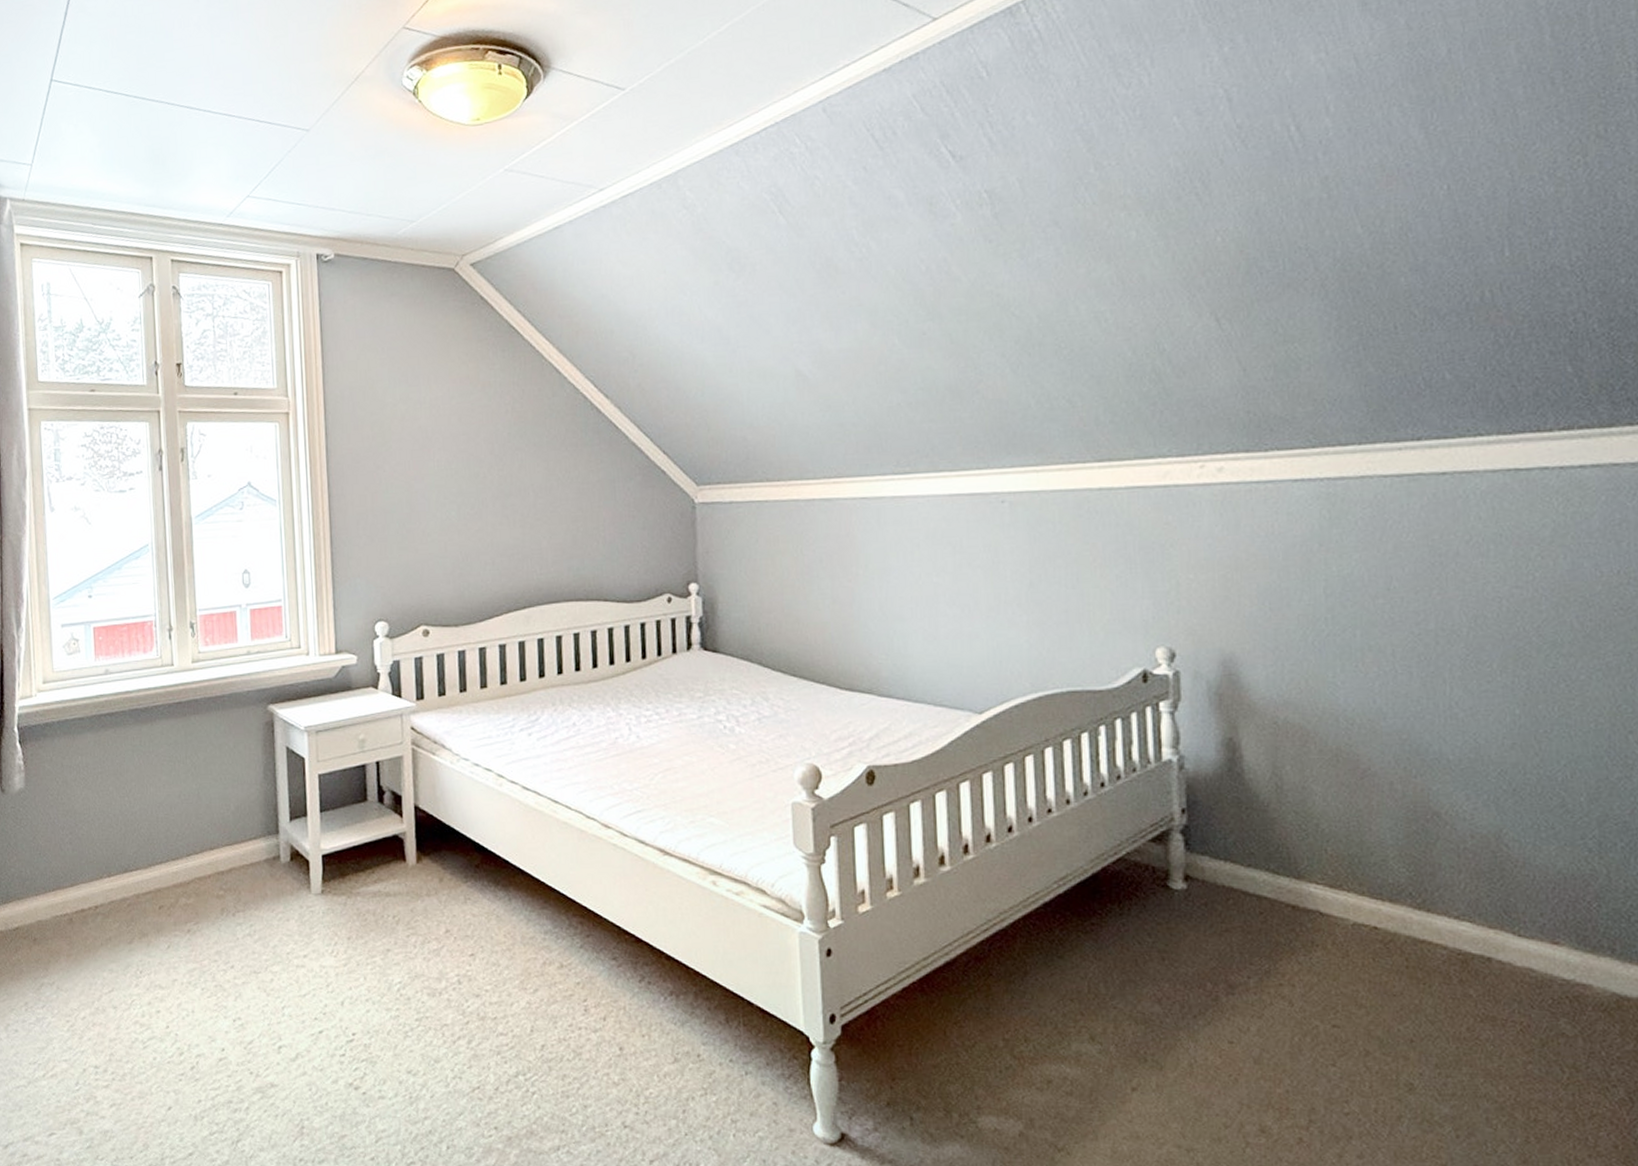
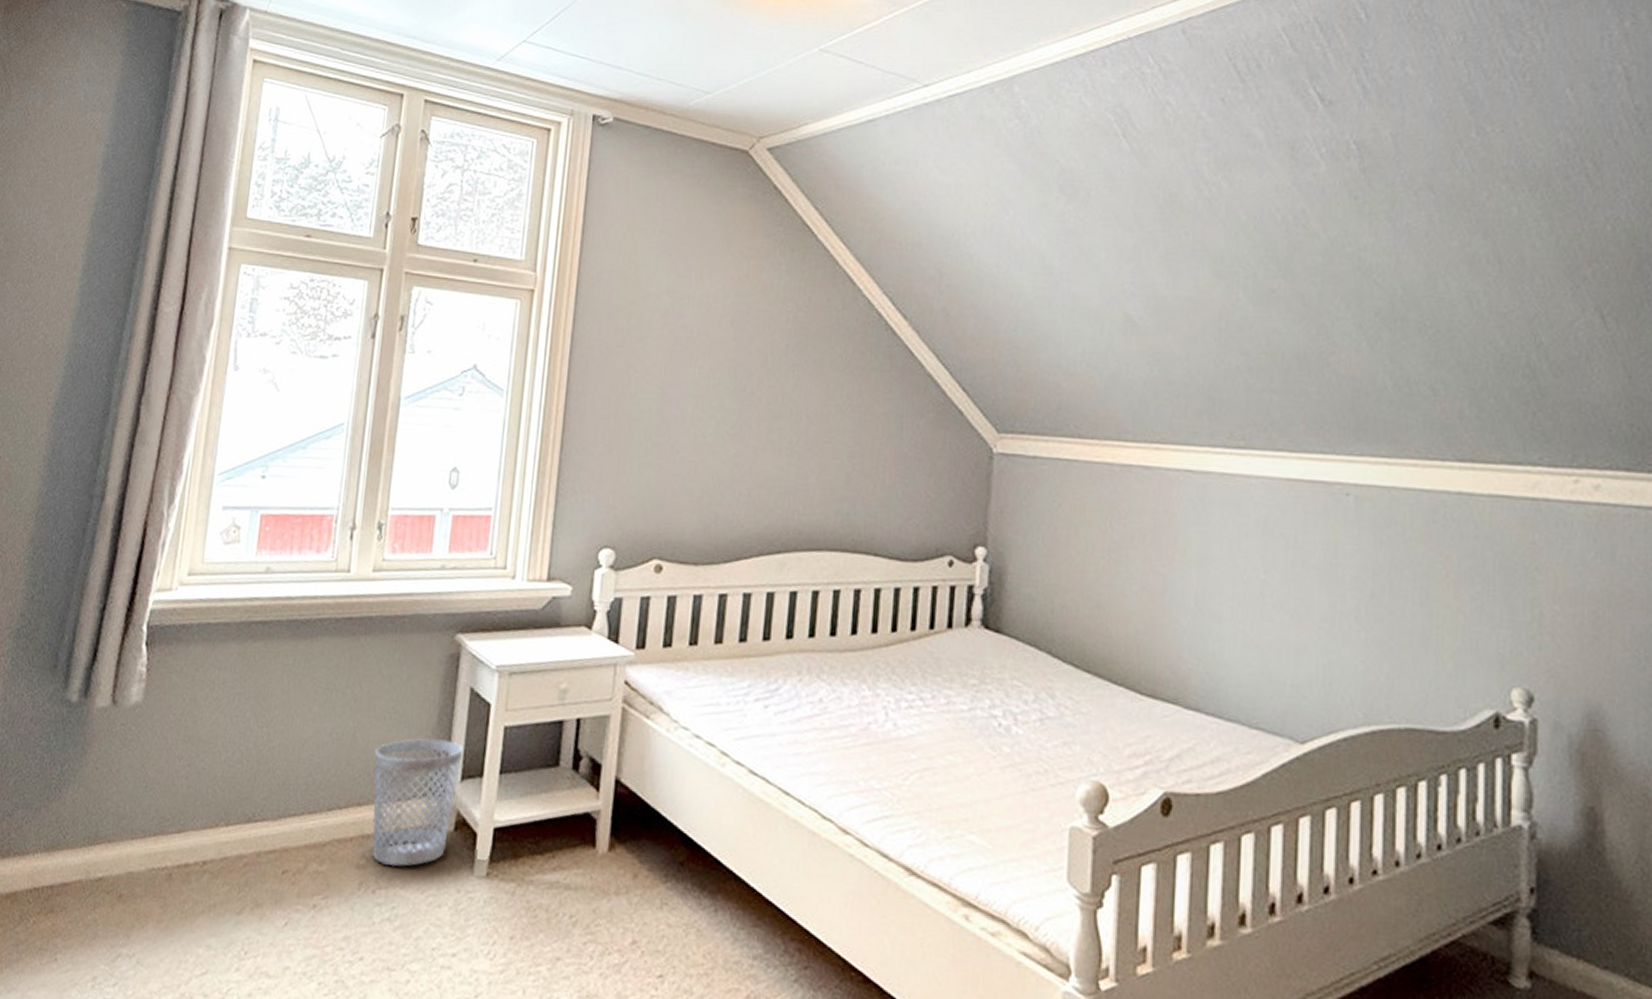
wastebasket: none [216,790,288,893] -> present [372,738,464,866]

